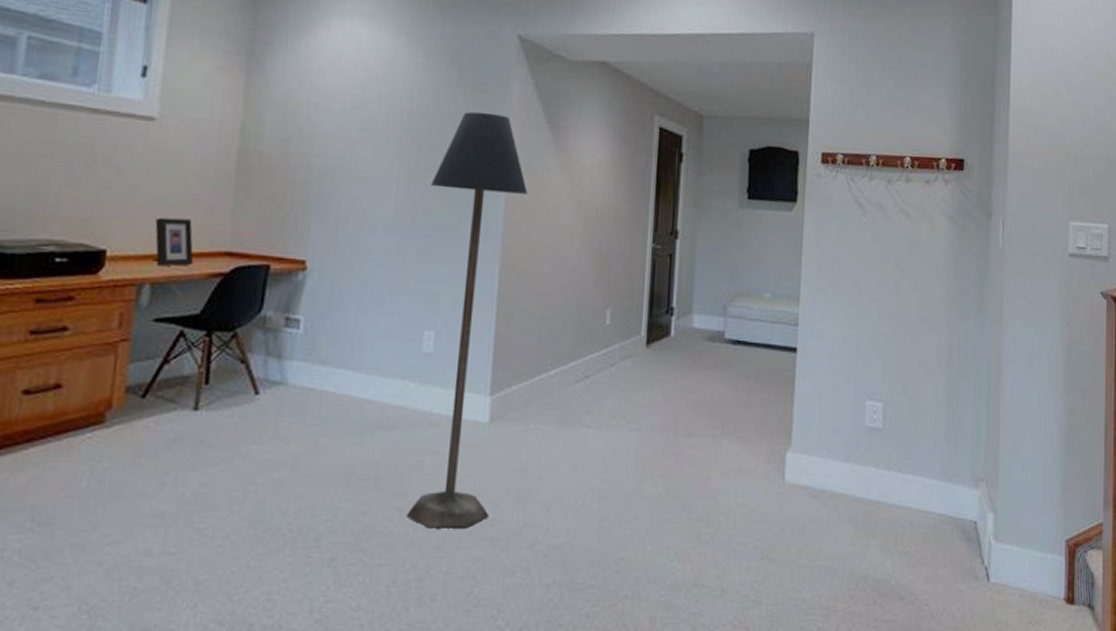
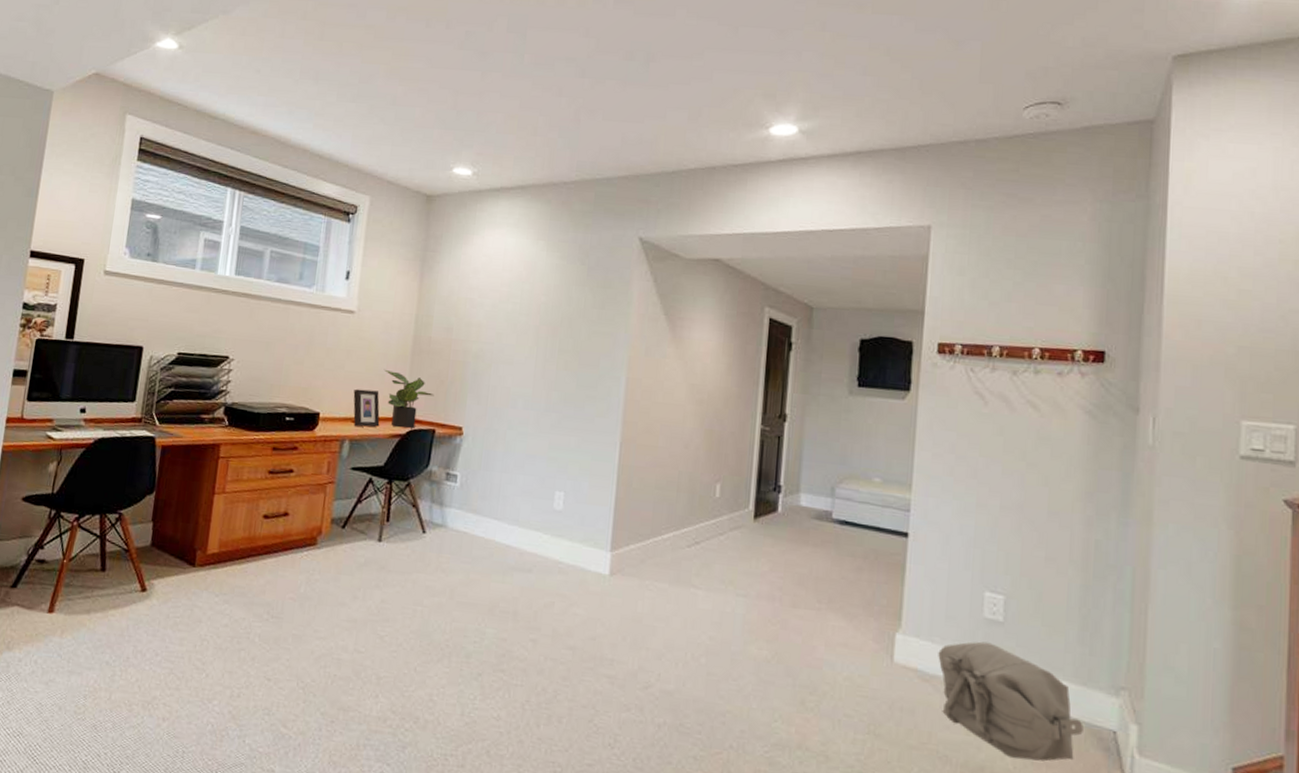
potted plant: none [197,191,268,266] -> present [383,369,434,429]
floor lamp: present [406,112,527,528] -> none [538,305,646,664]
duffel bag: none [825,450,950,561] -> present [938,641,1083,762]

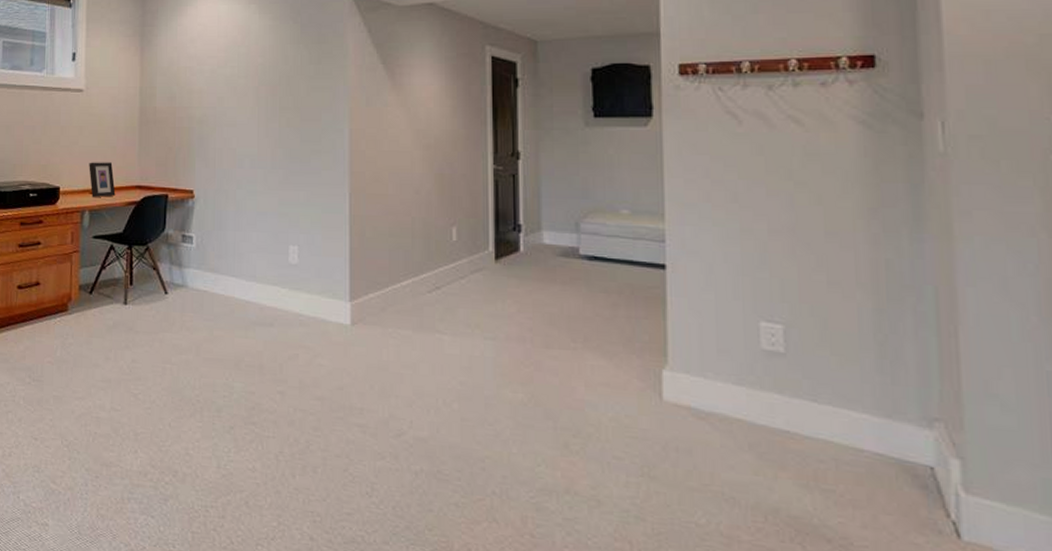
potted plant: present [383,369,434,429] -> none [114,141,164,196]
duffel bag: present [938,641,1083,762] -> none [713,375,893,502]

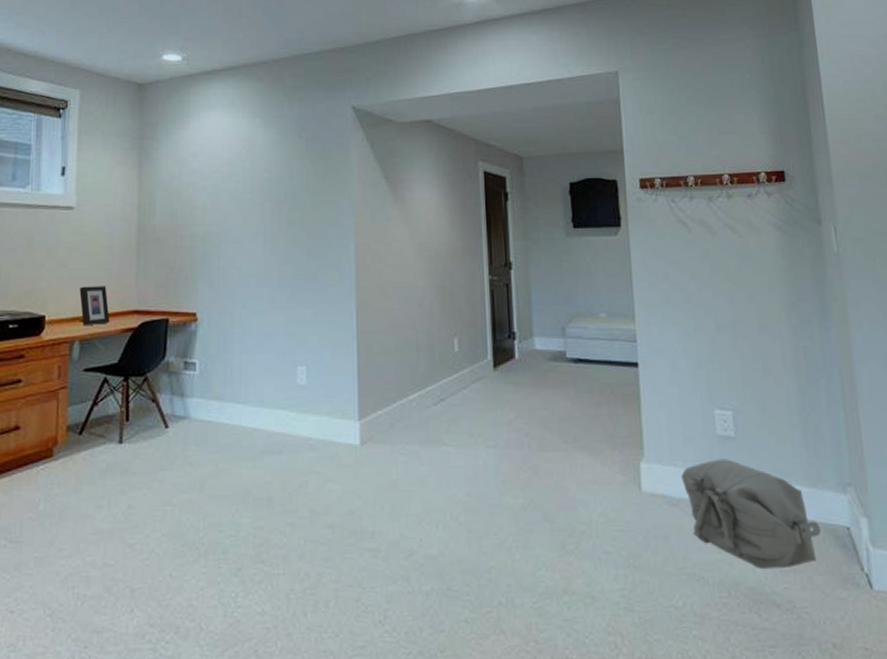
duffel bag: none [713,375,893,502] -> present [681,458,821,568]

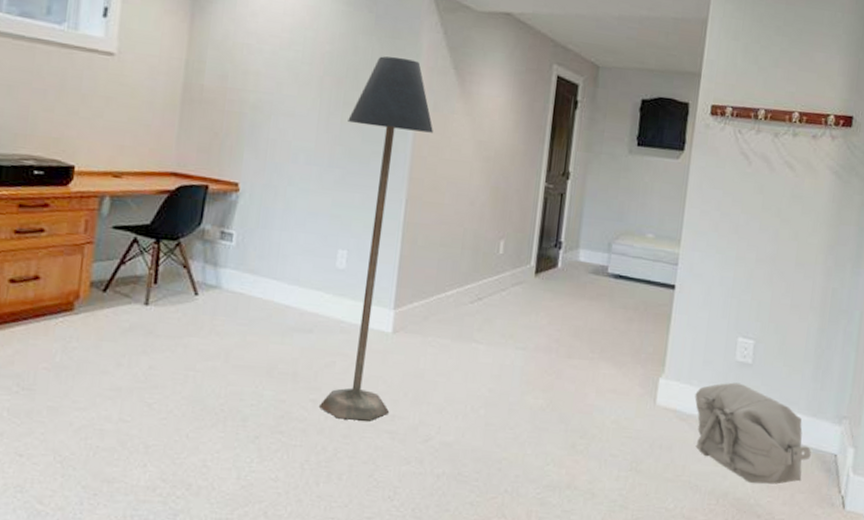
picture frame: present [79,286,110,326] -> none [114,140,146,183]
floor lamp: none [292,176,373,541] -> present [318,56,433,421]

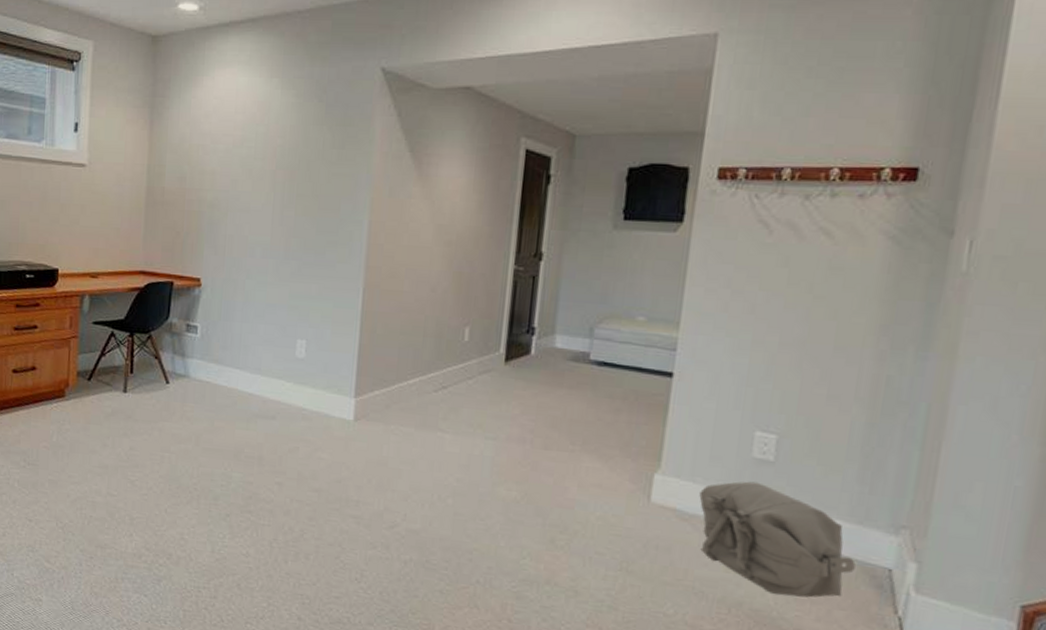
floor lamp: present [318,56,433,421] -> none [284,145,389,506]

